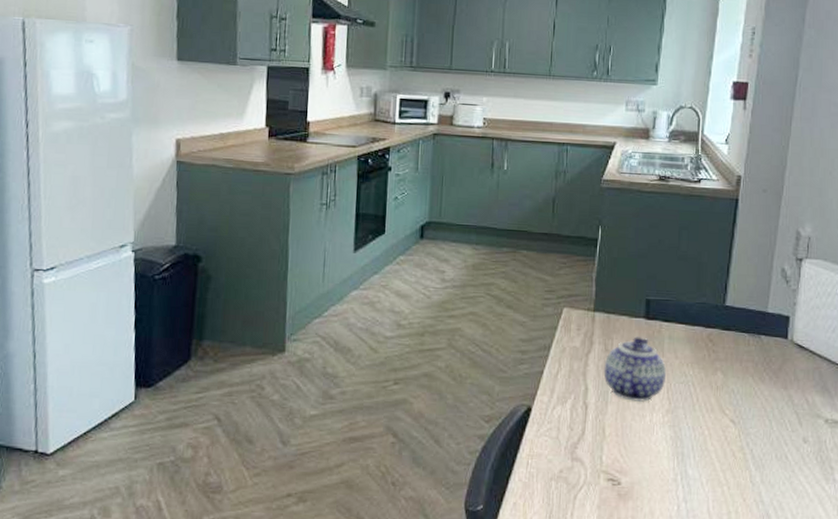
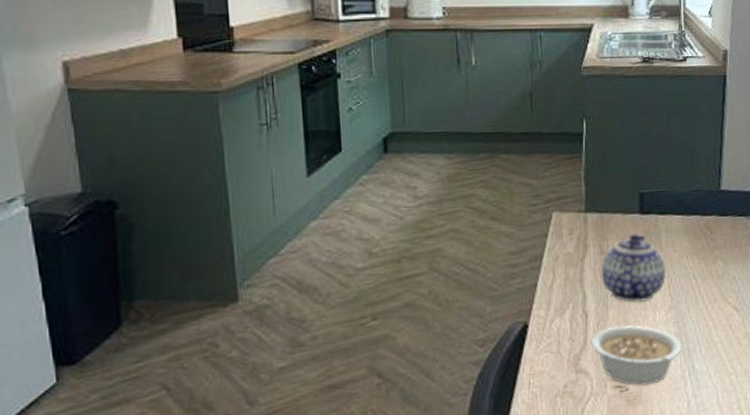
legume: none [588,421,676,483] -> present [590,325,682,386]

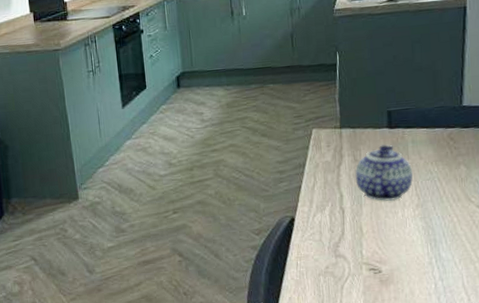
legume: present [590,325,682,386] -> none [347,220,429,269]

